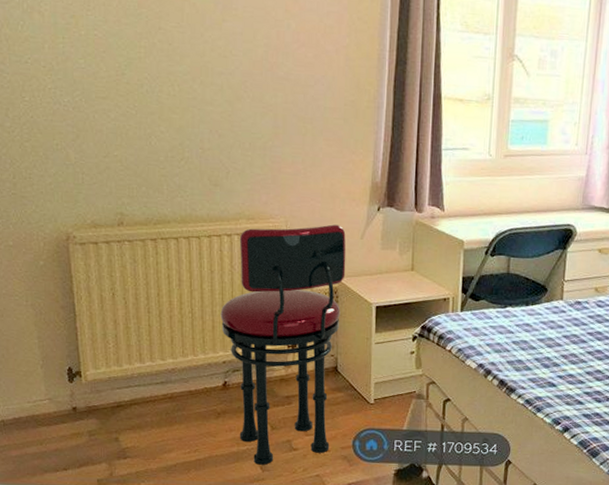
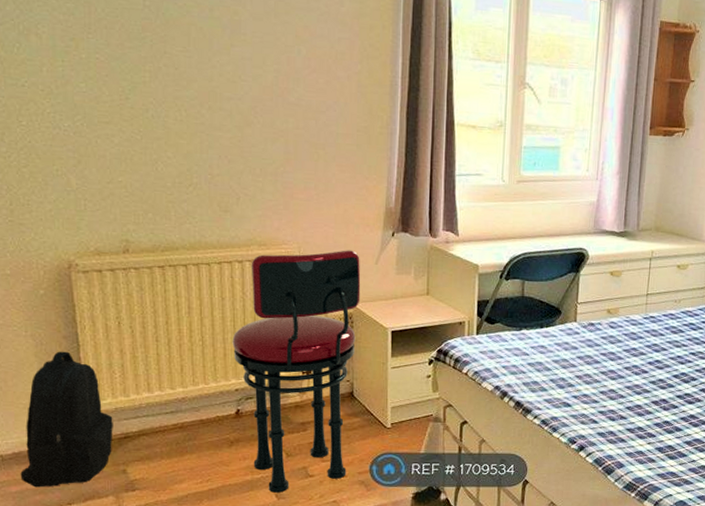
backpack: none [20,321,107,453] -> present [20,351,113,488]

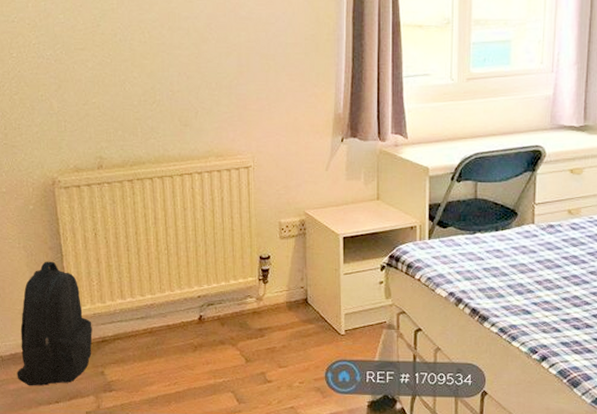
stool: present [232,250,361,493] -> none [194,157,312,397]

